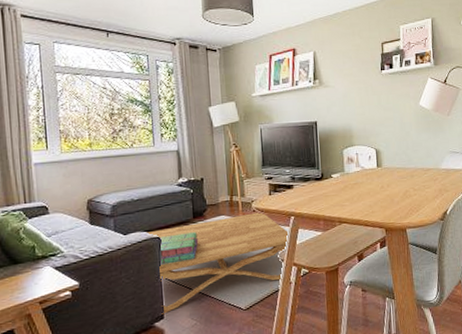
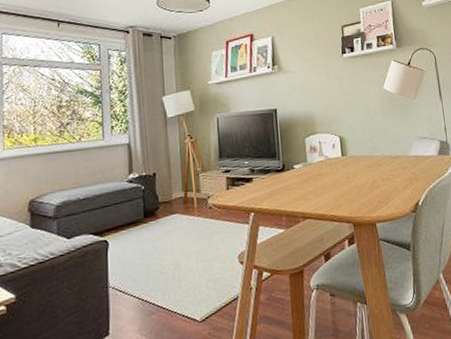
coffee table: present [146,212,290,314] -> none [92,209,250,330]
stack of books: present [160,232,199,265] -> none [107,233,150,272]

